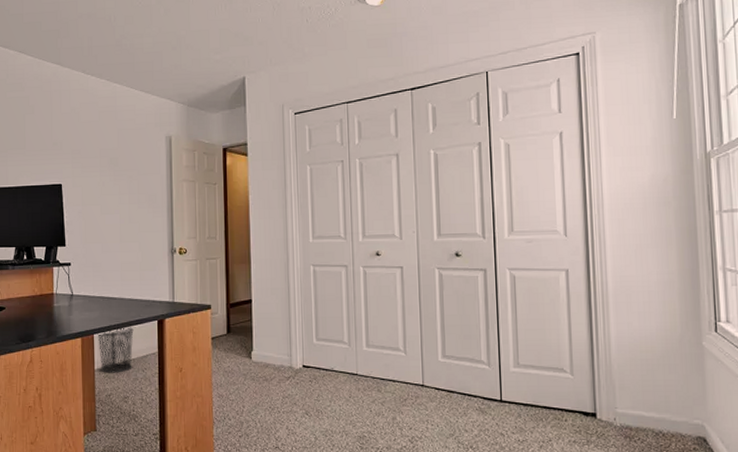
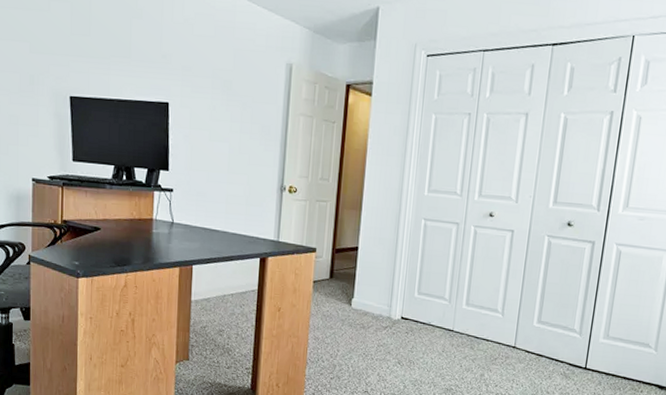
waste bin: present [97,327,134,373] -> none [196,261,235,307]

